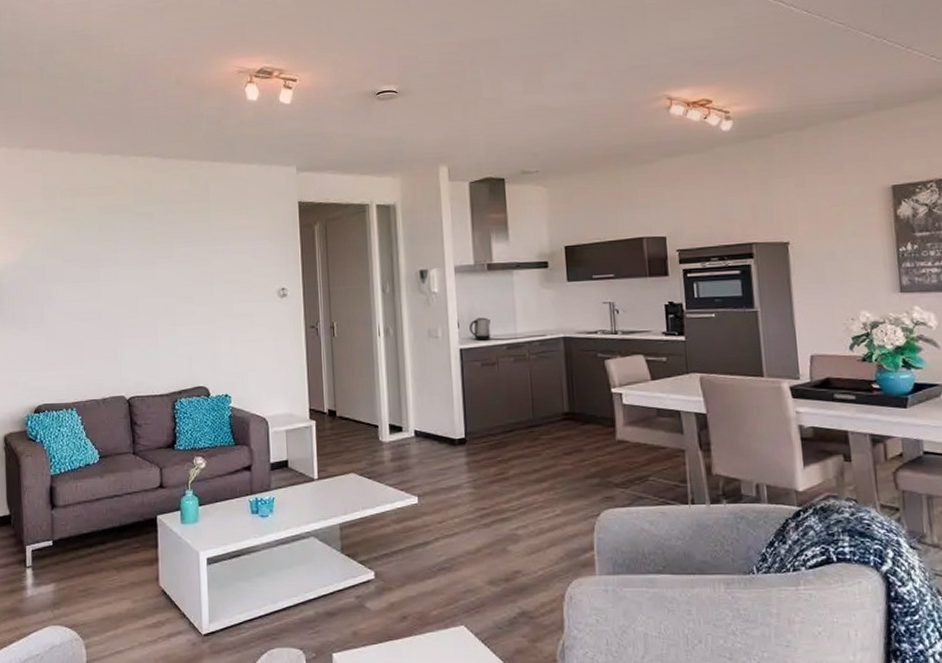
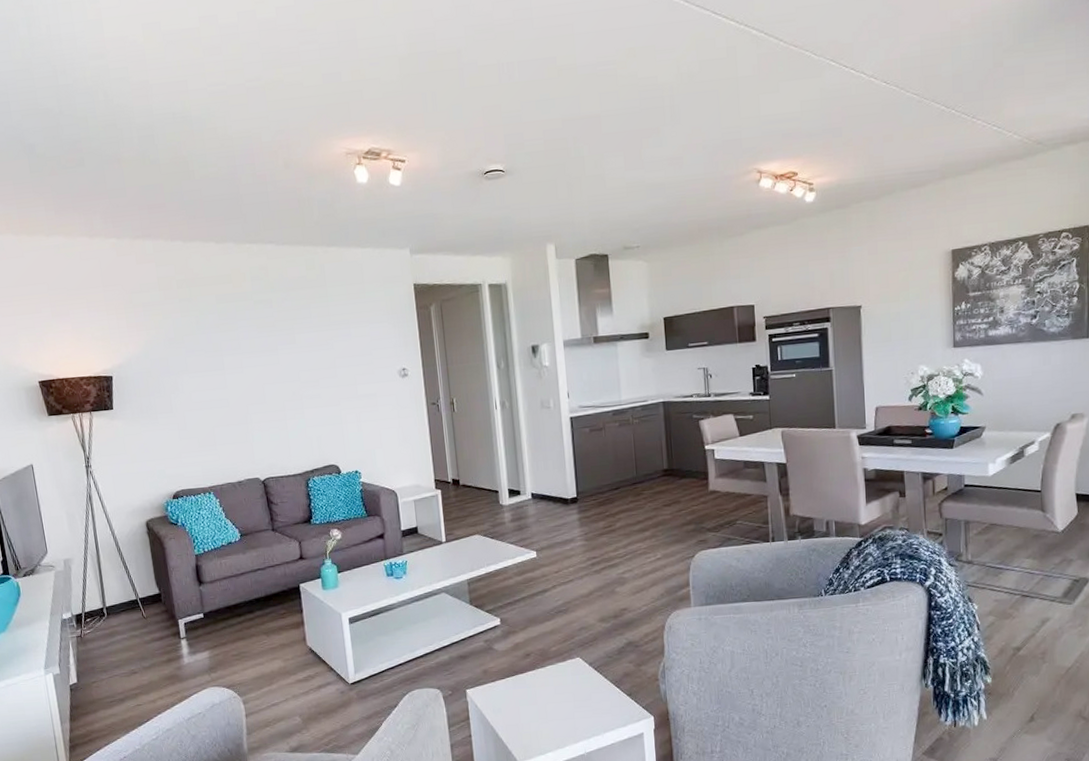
kettle: present [468,317,492,341] -> none [578,387,598,409]

